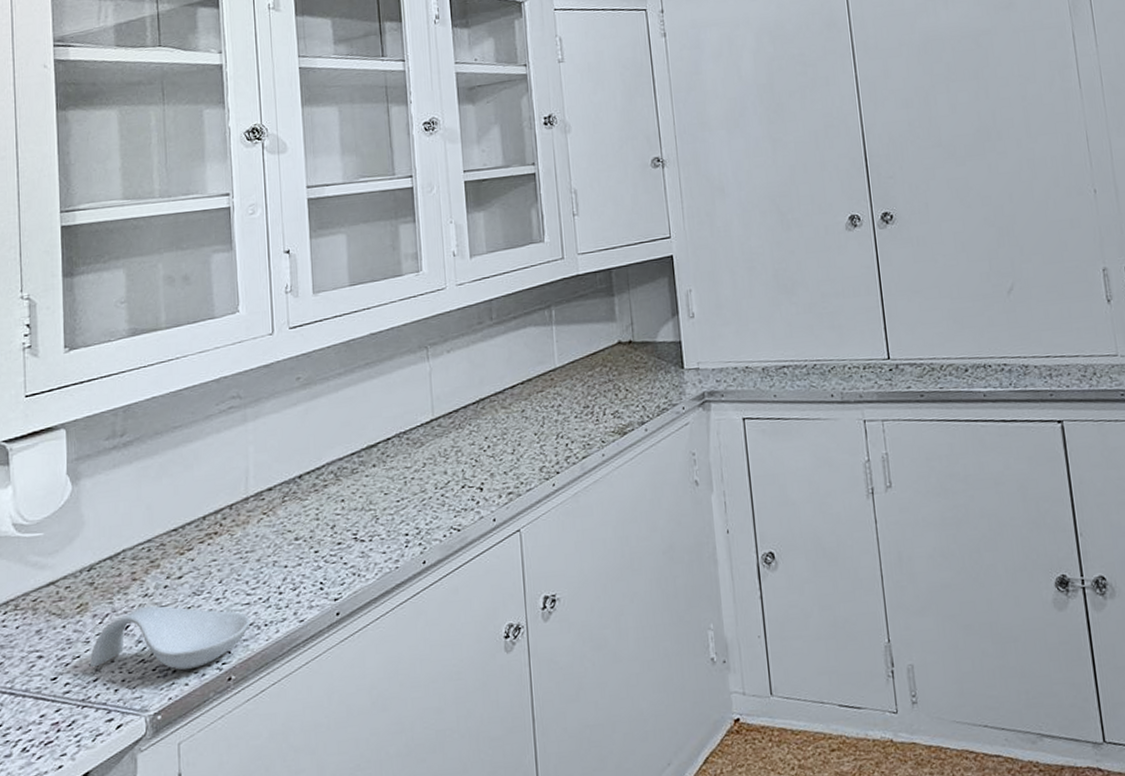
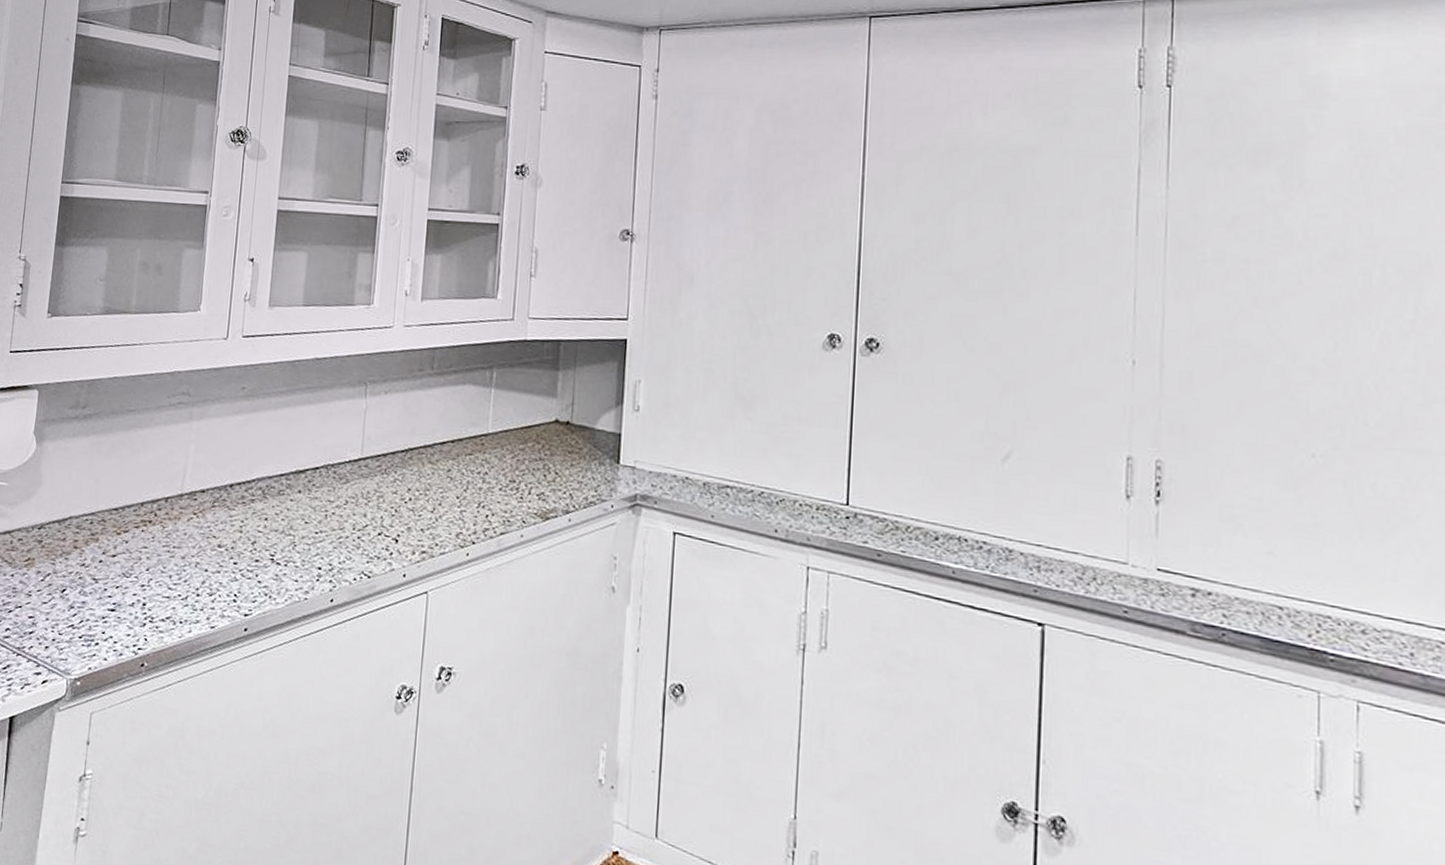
spoon rest: present [89,605,251,671] -> none [28,575,168,646]

